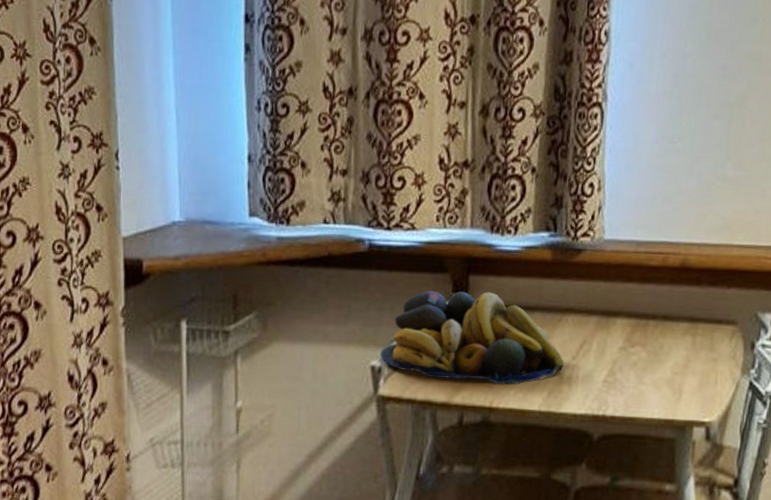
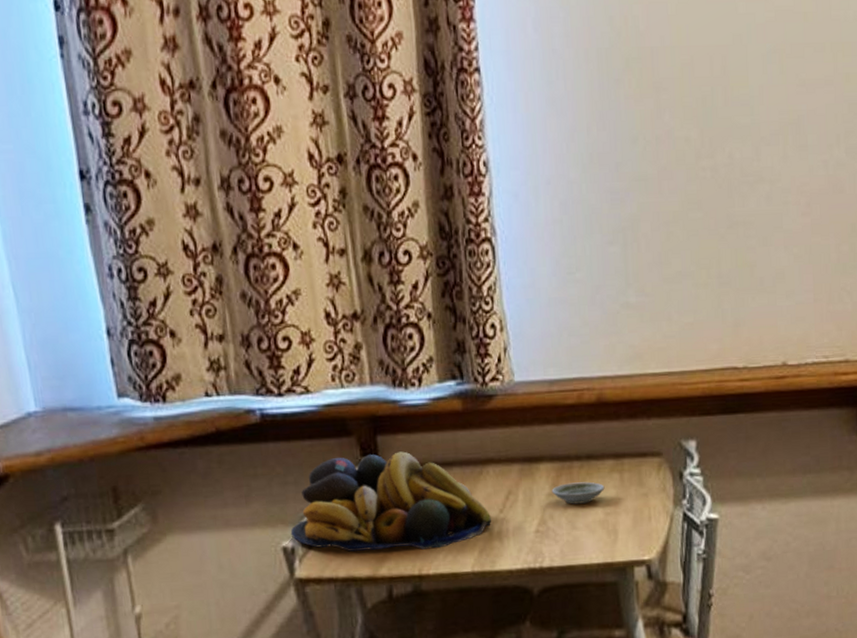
saucer: none [624,340,676,361] -> present [551,482,605,505]

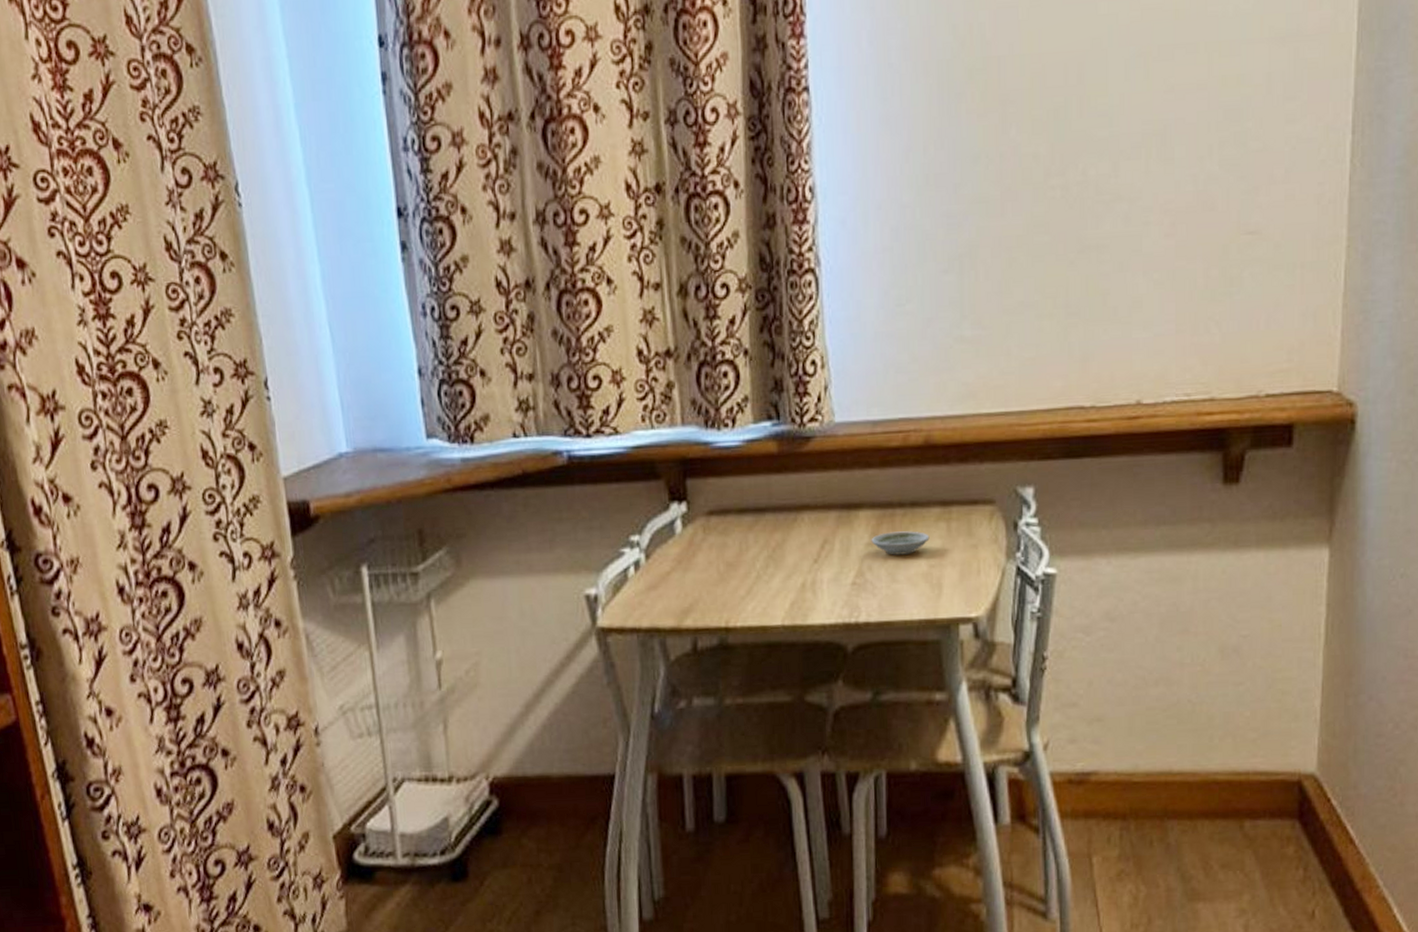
fruit bowl: present [290,451,491,552] -> none [594,496,804,602]

